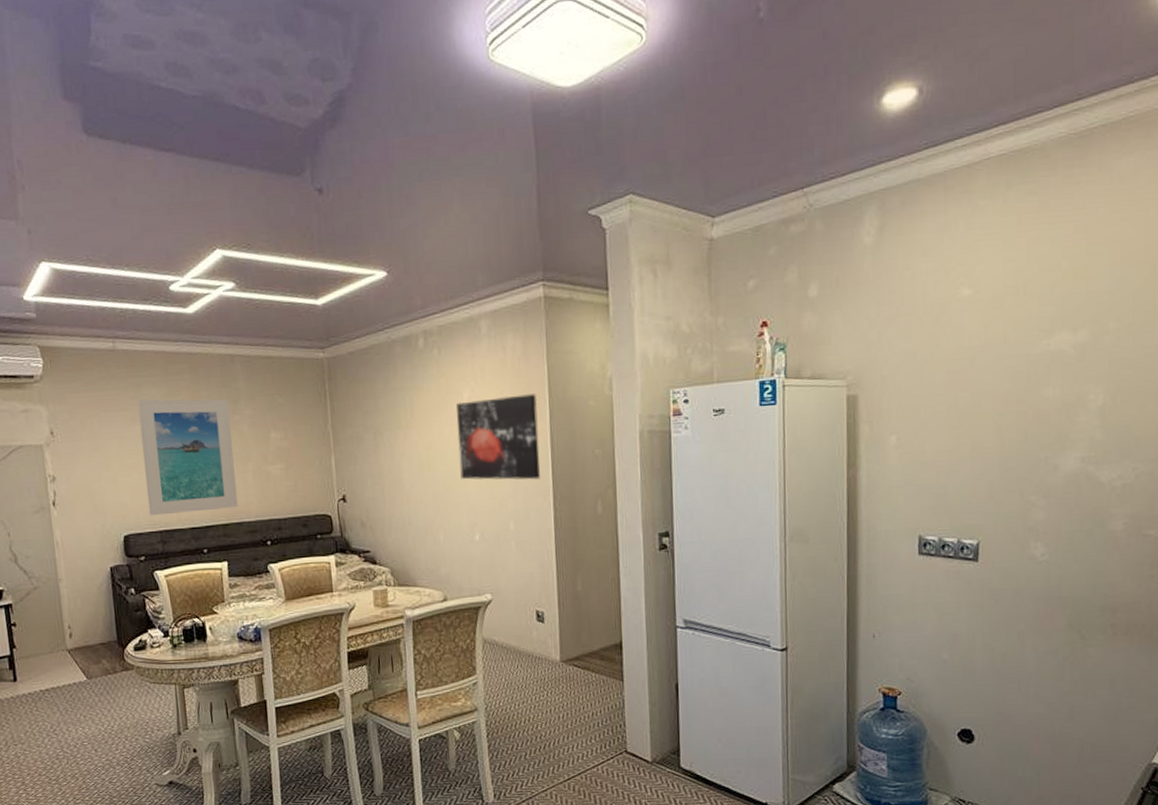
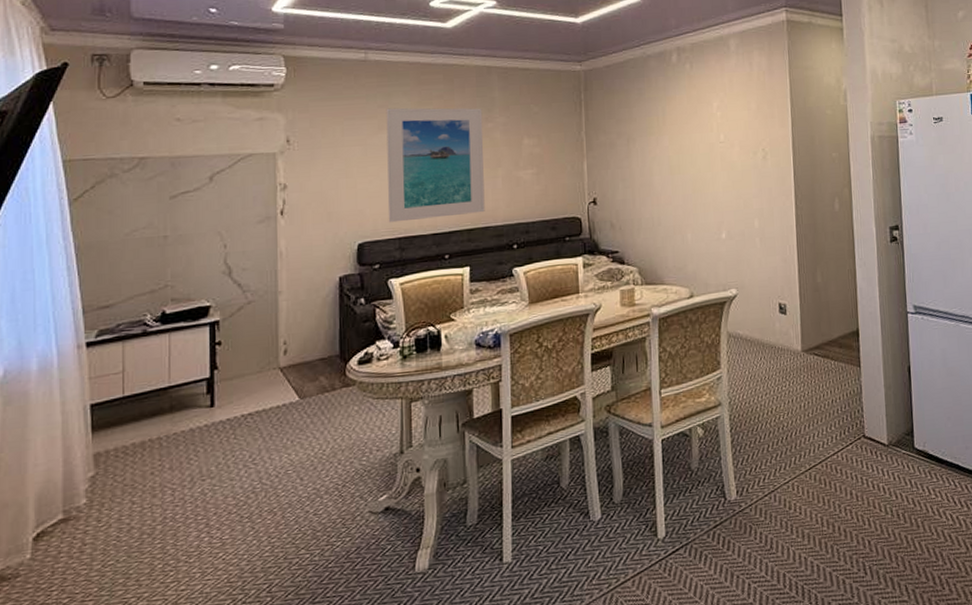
wall art: present [456,394,540,480] -> none [706,104,783,182]

